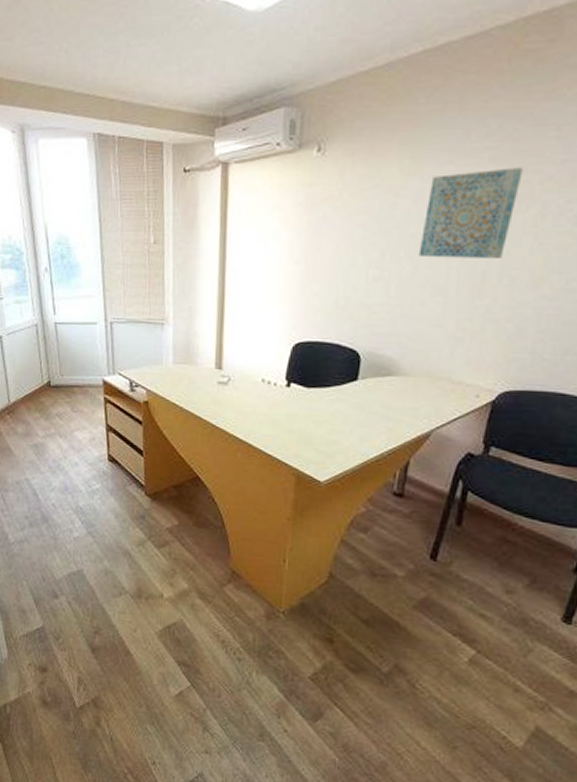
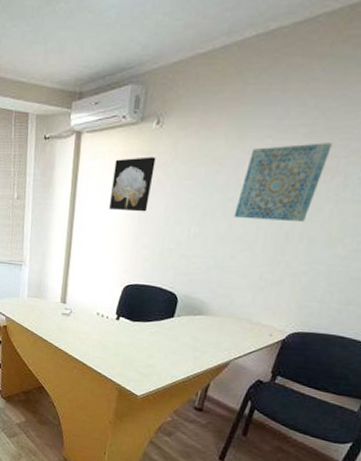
wall art: none [268,189,320,254] -> present [109,157,156,212]

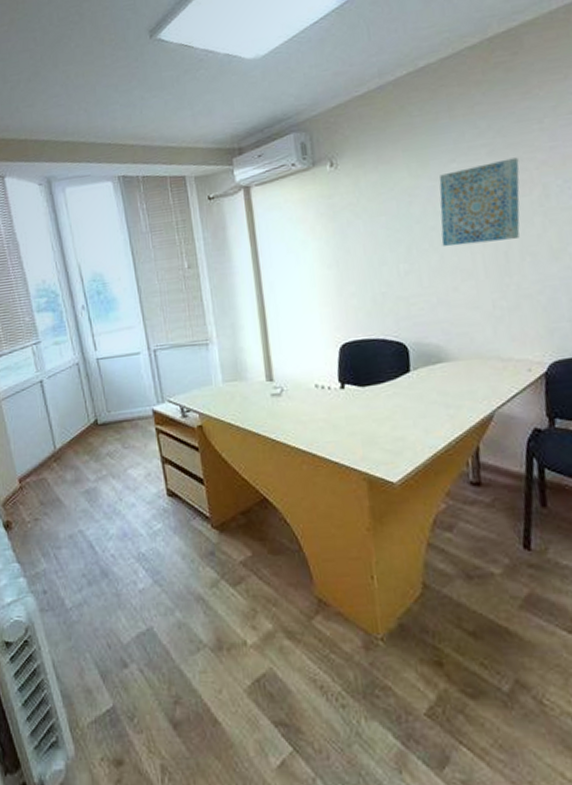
wall art: present [109,157,156,212] -> none [294,198,344,262]

